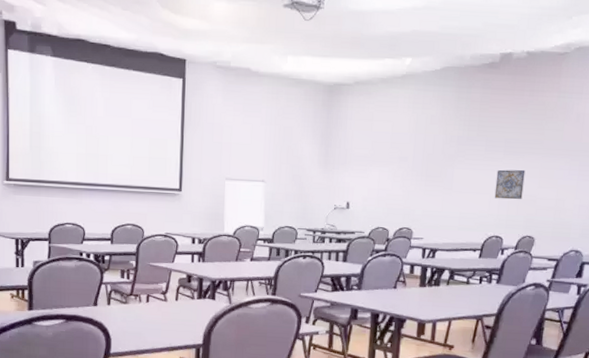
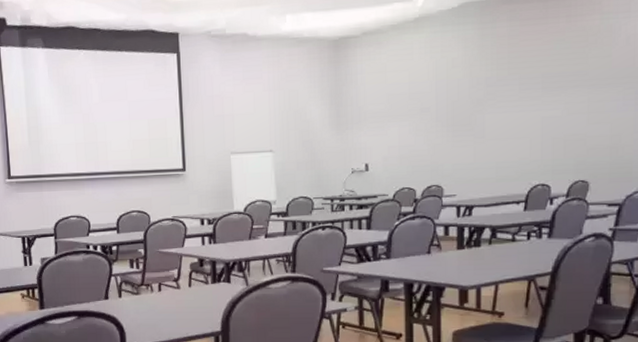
wall art: present [494,169,525,200] -> none [535,106,570,142]

